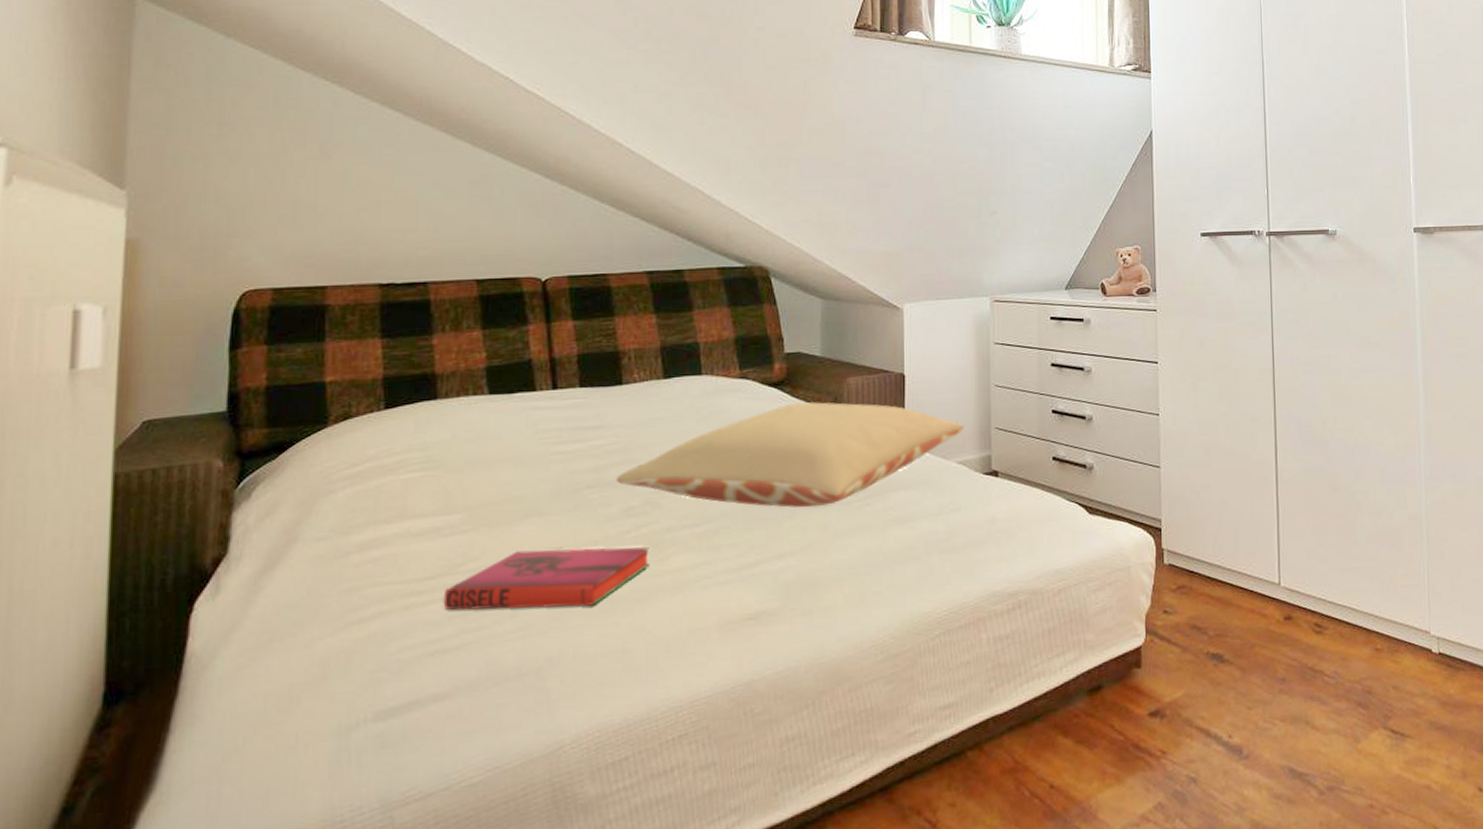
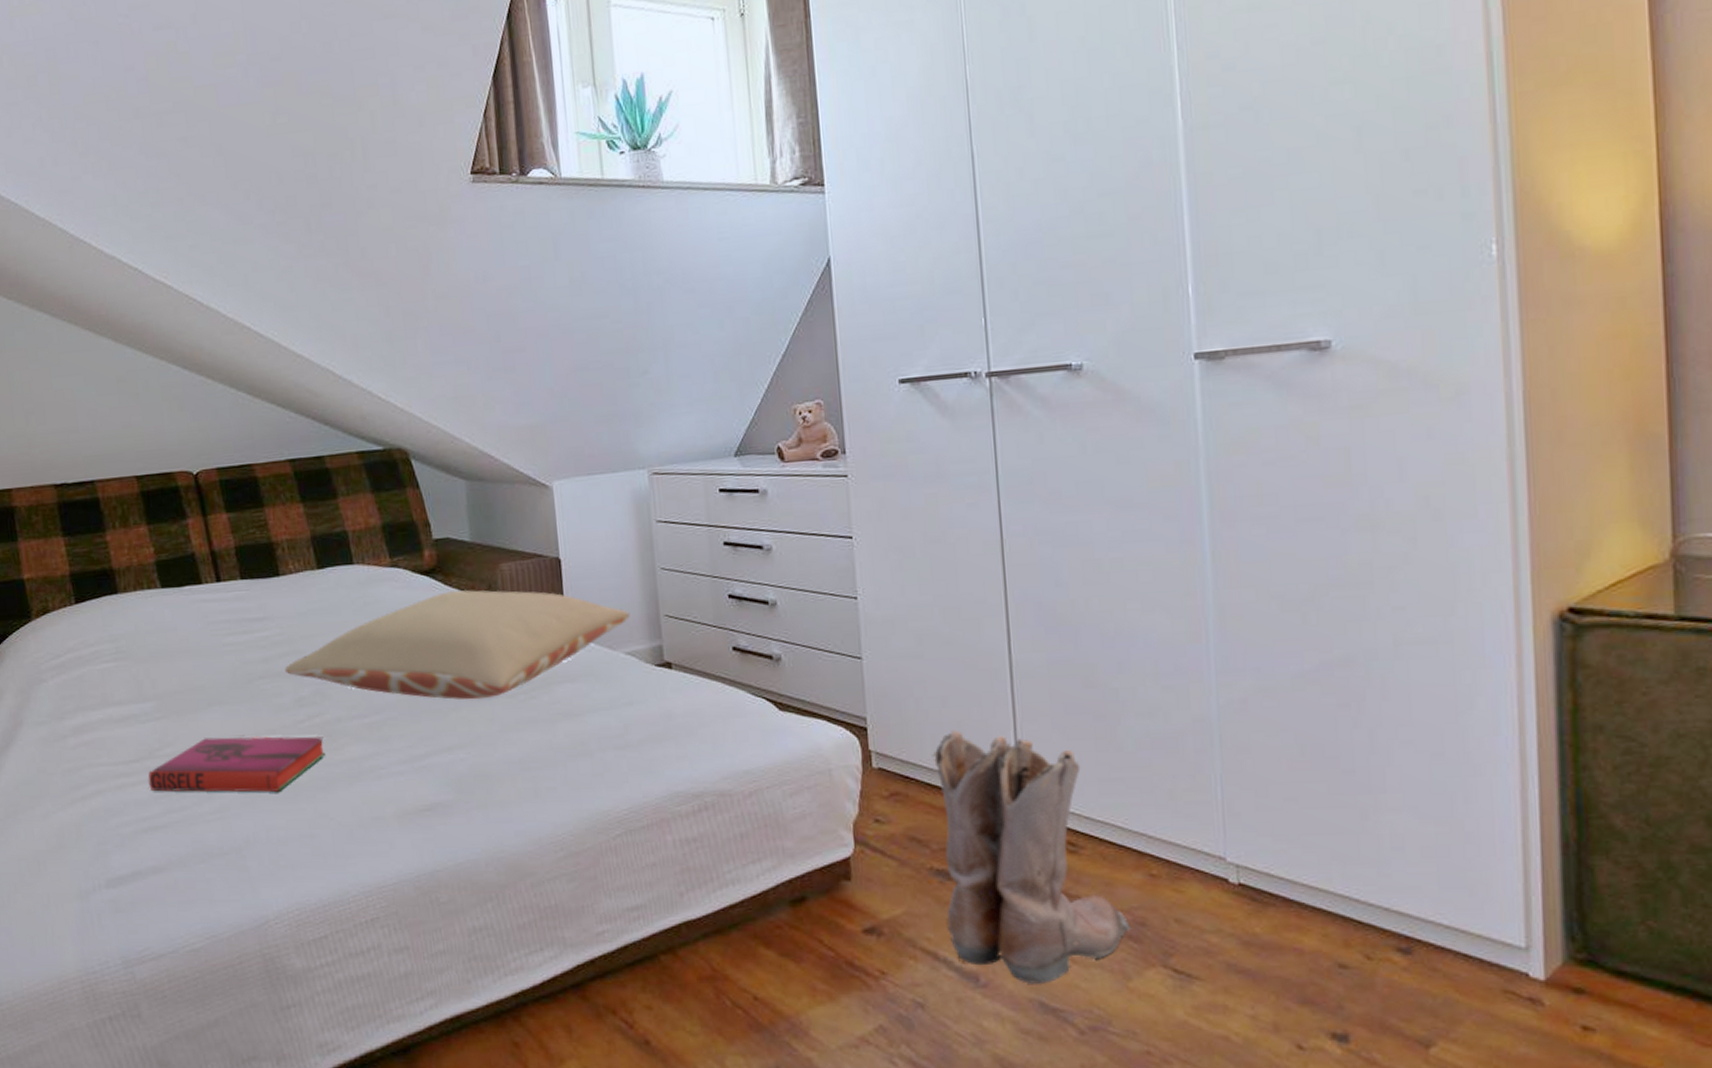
boots: none [1213,529,1360,752] -> present [932,730,1131,984]

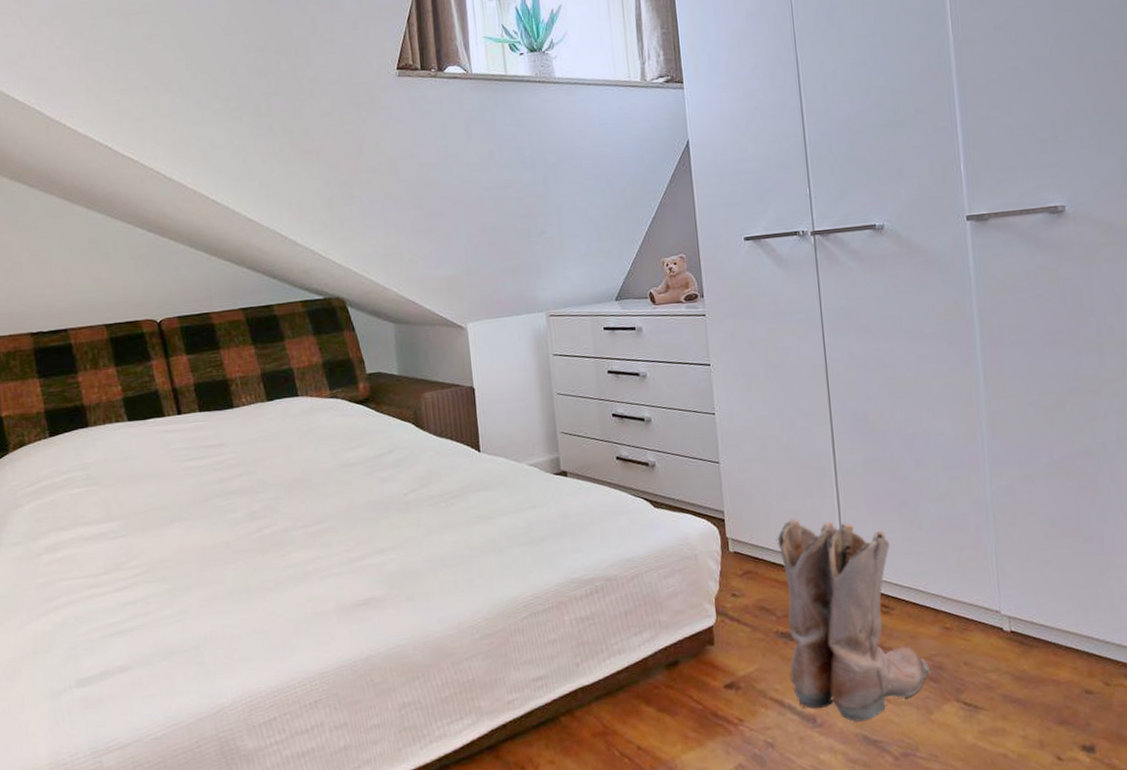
hardback book: present [148,736,326,793] -> none [115,545,274,600]
pillow: present [284,590,630,700] -> none [238,415,532,509]

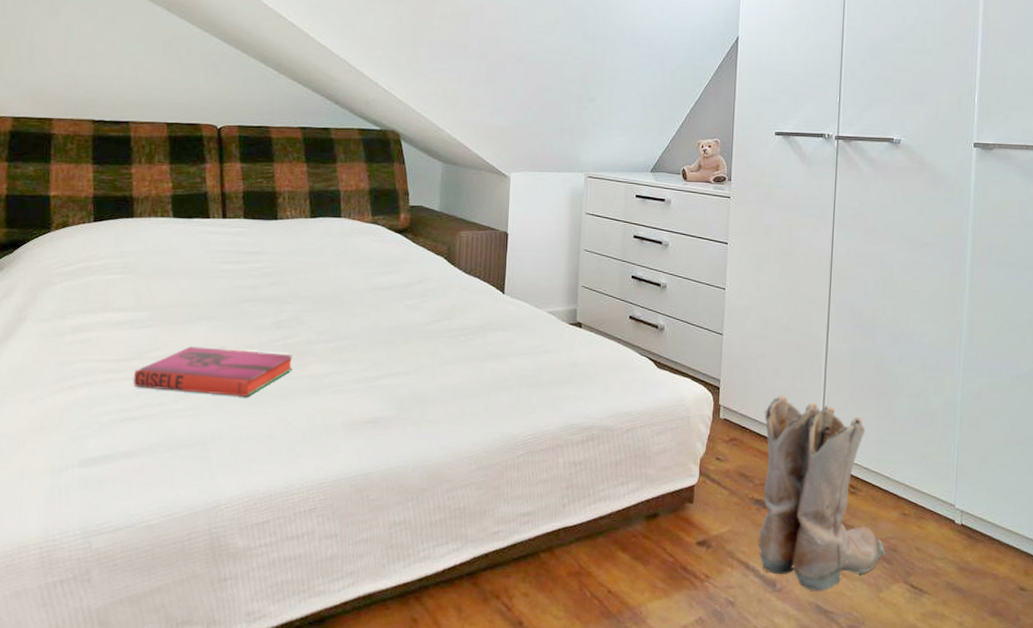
hardback book: none [115,545,274,600] -> present [133,346,293,397]

